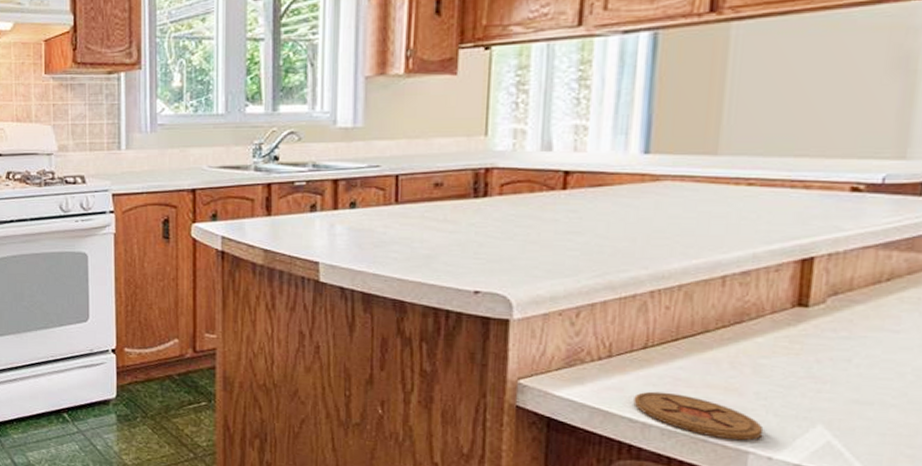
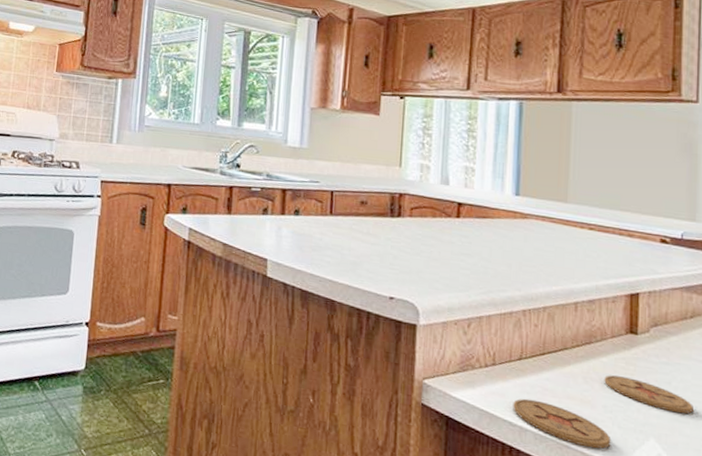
coaster: none [758,357,881,395] -> present [604,375,693,414]

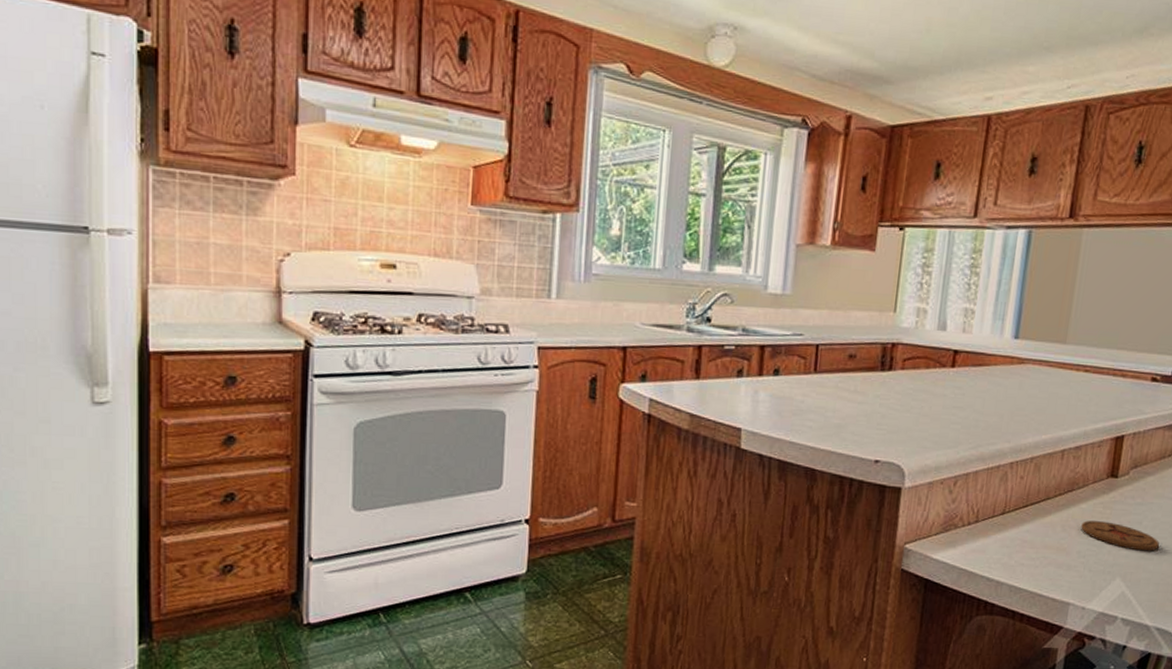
coaster: present [513,398,611,449] -> none [991,552,1081,594]

